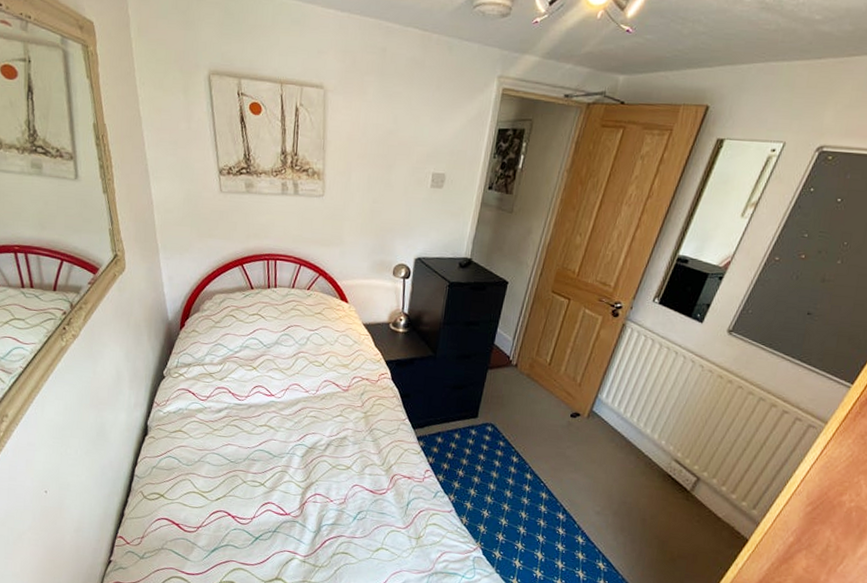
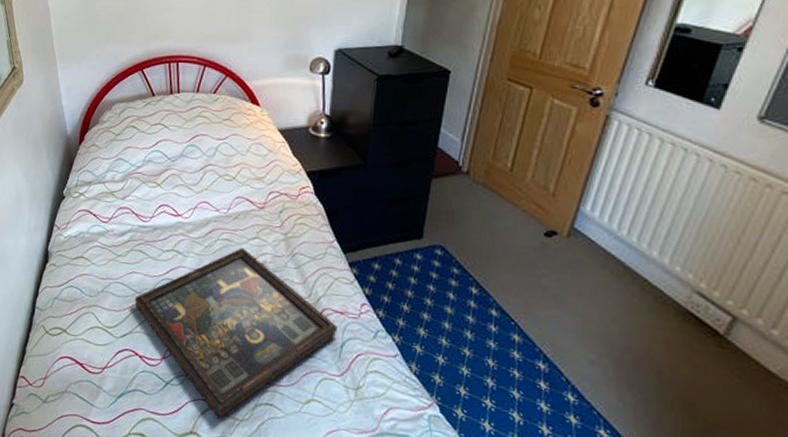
decorative tray: none [229,423,405,567] -> present [134,247,338,419]

